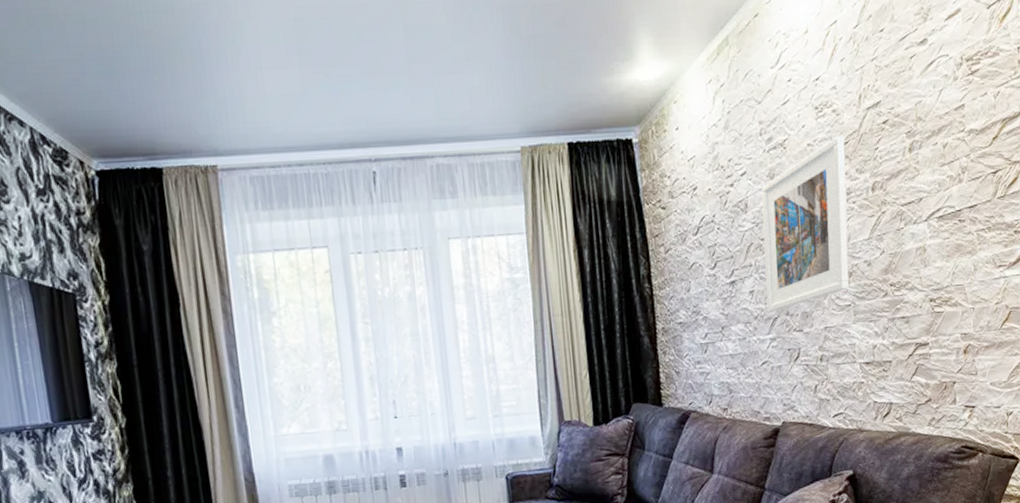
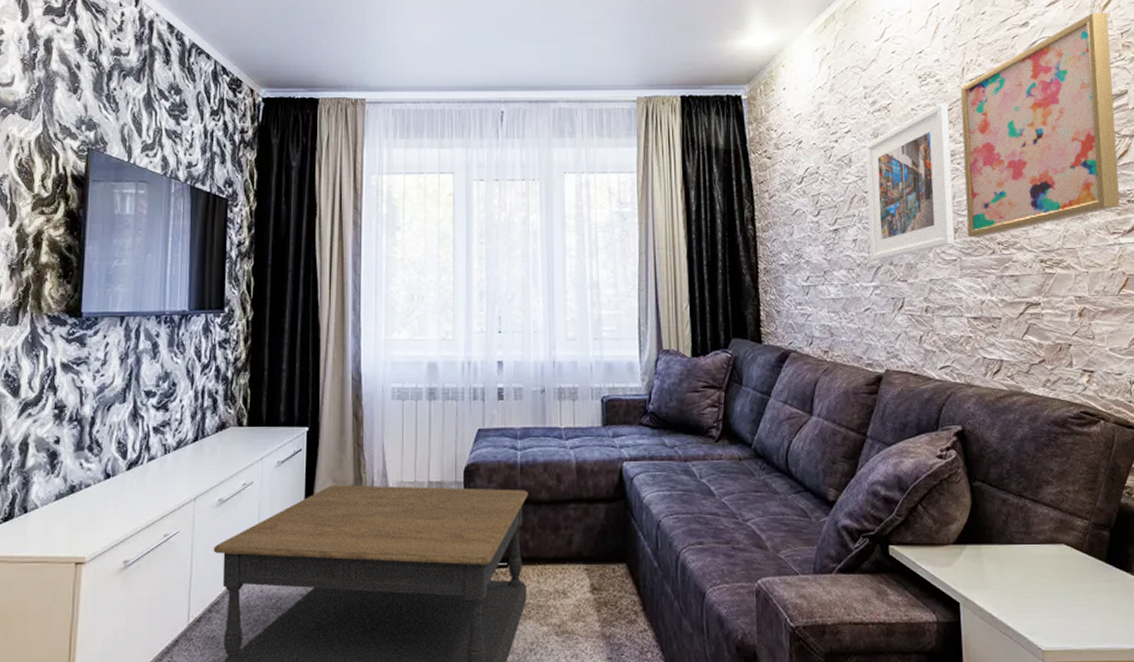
wall art: none [857,24,1008,281] -> present [960,12,1120,238]

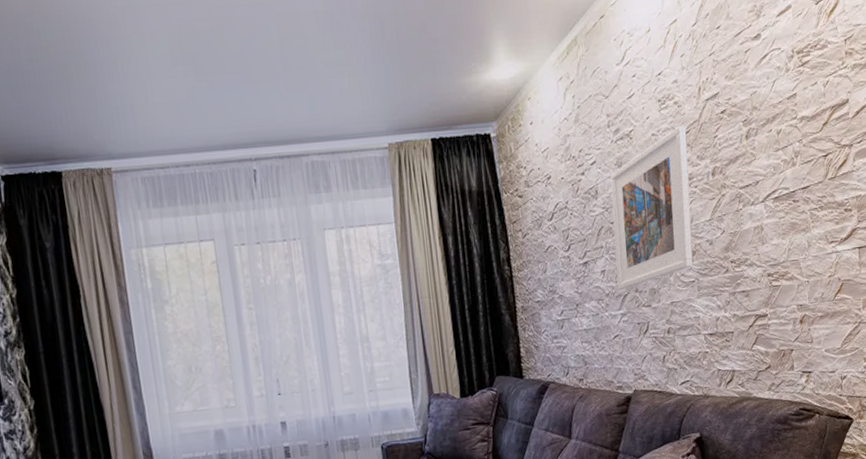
wall art: present [960,12,1120,238] -> none [697,18,838,259]

